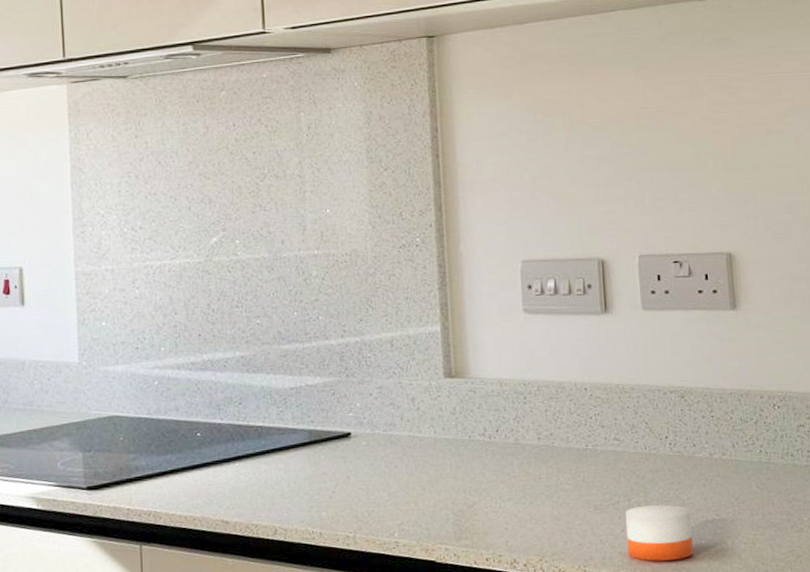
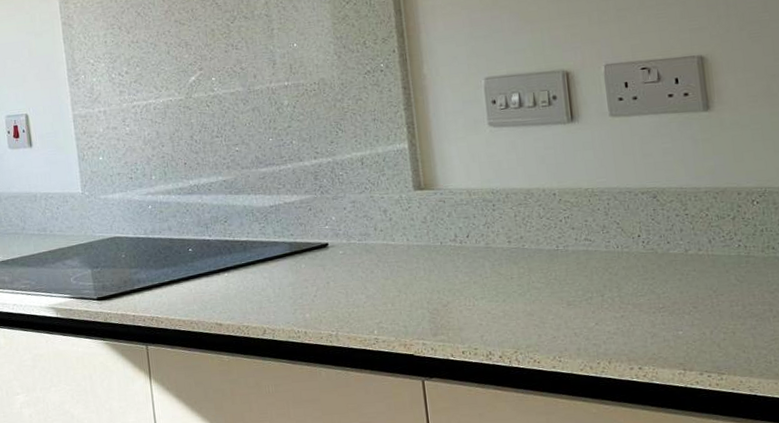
candle: present [625,502,693,561] -> none [598,296,670,351]

